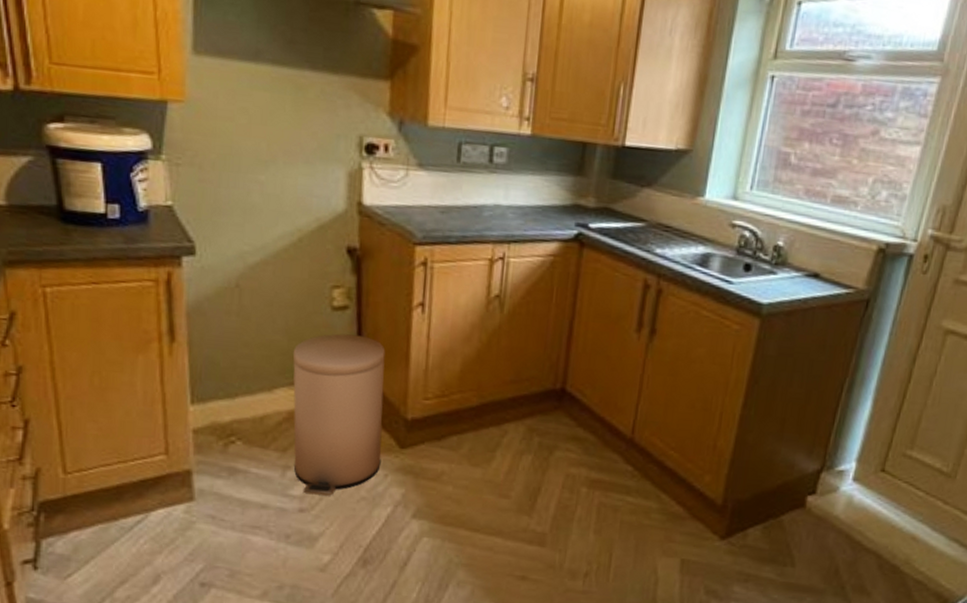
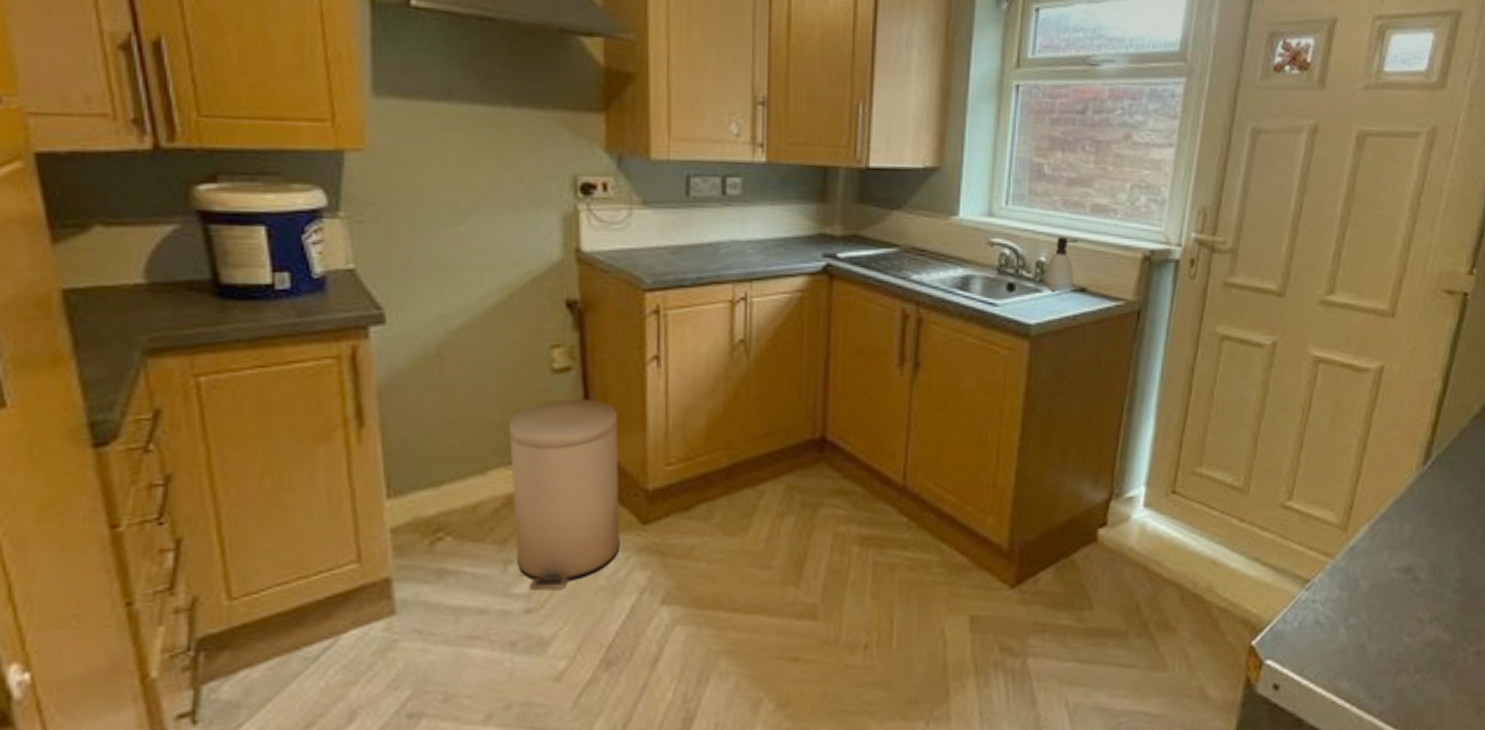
soap dispenser: none [778,223,817,276] -> present [1043,236,1079,293]

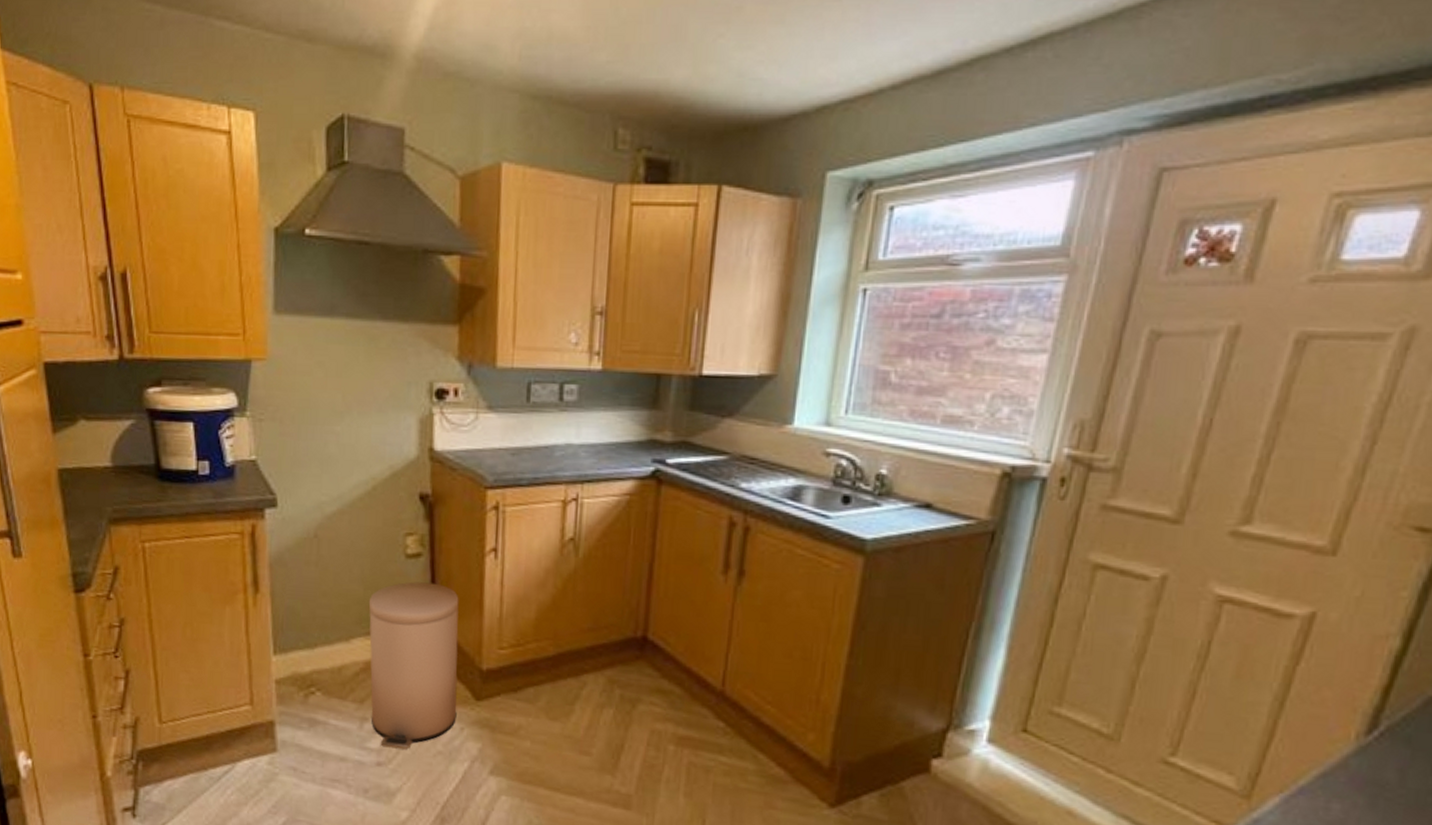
soap dispenser: present [1043,236,1079,293] -> none [882,448,926,508]

